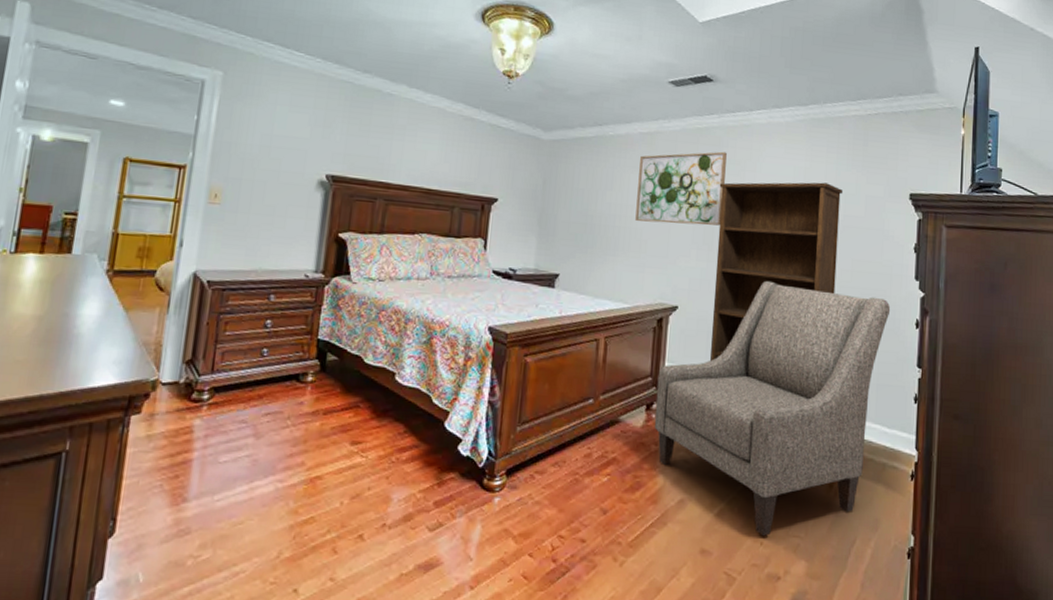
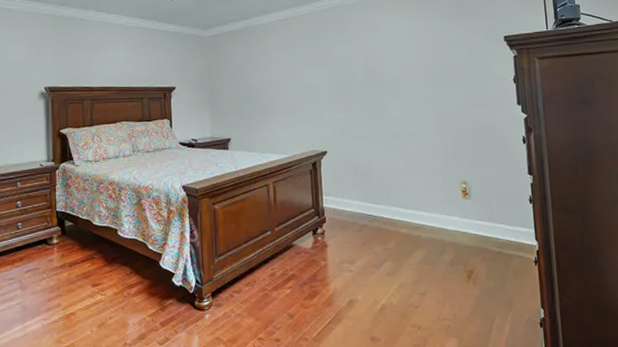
wall art: present [635,151,727,226] -> none [281,25,352,89]
chair: present [654,280,891,536] -> none [318,121,500,322]
bookcase: present [710,182,844,361] -> none [347,37,453,190]

